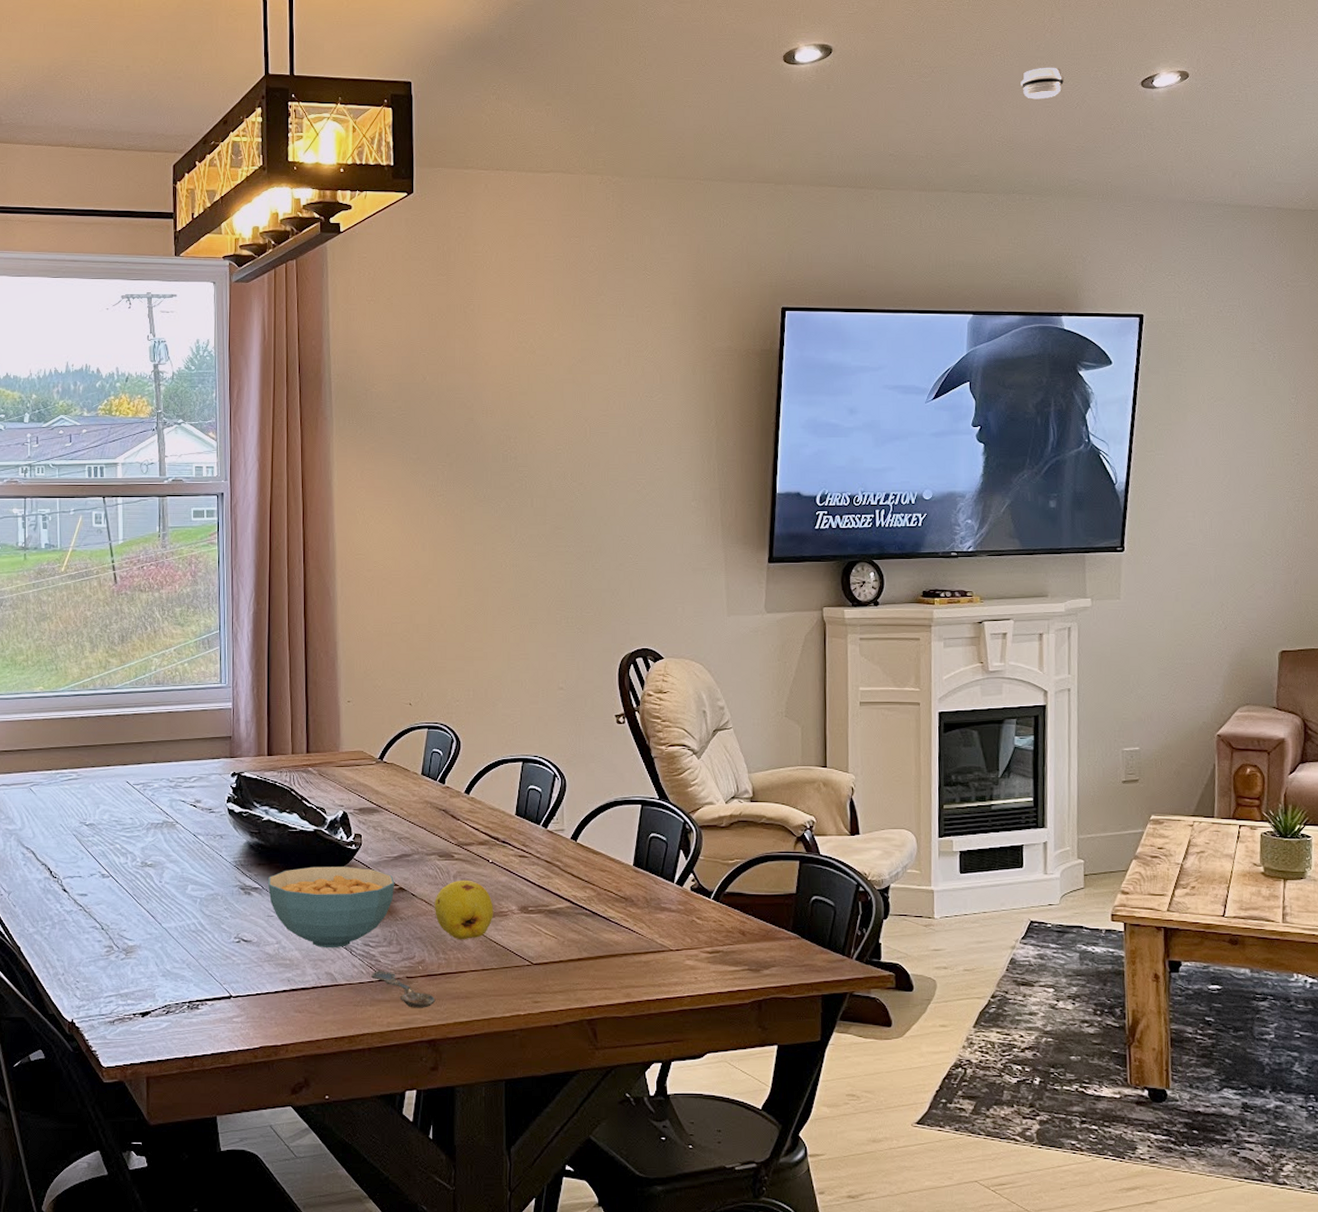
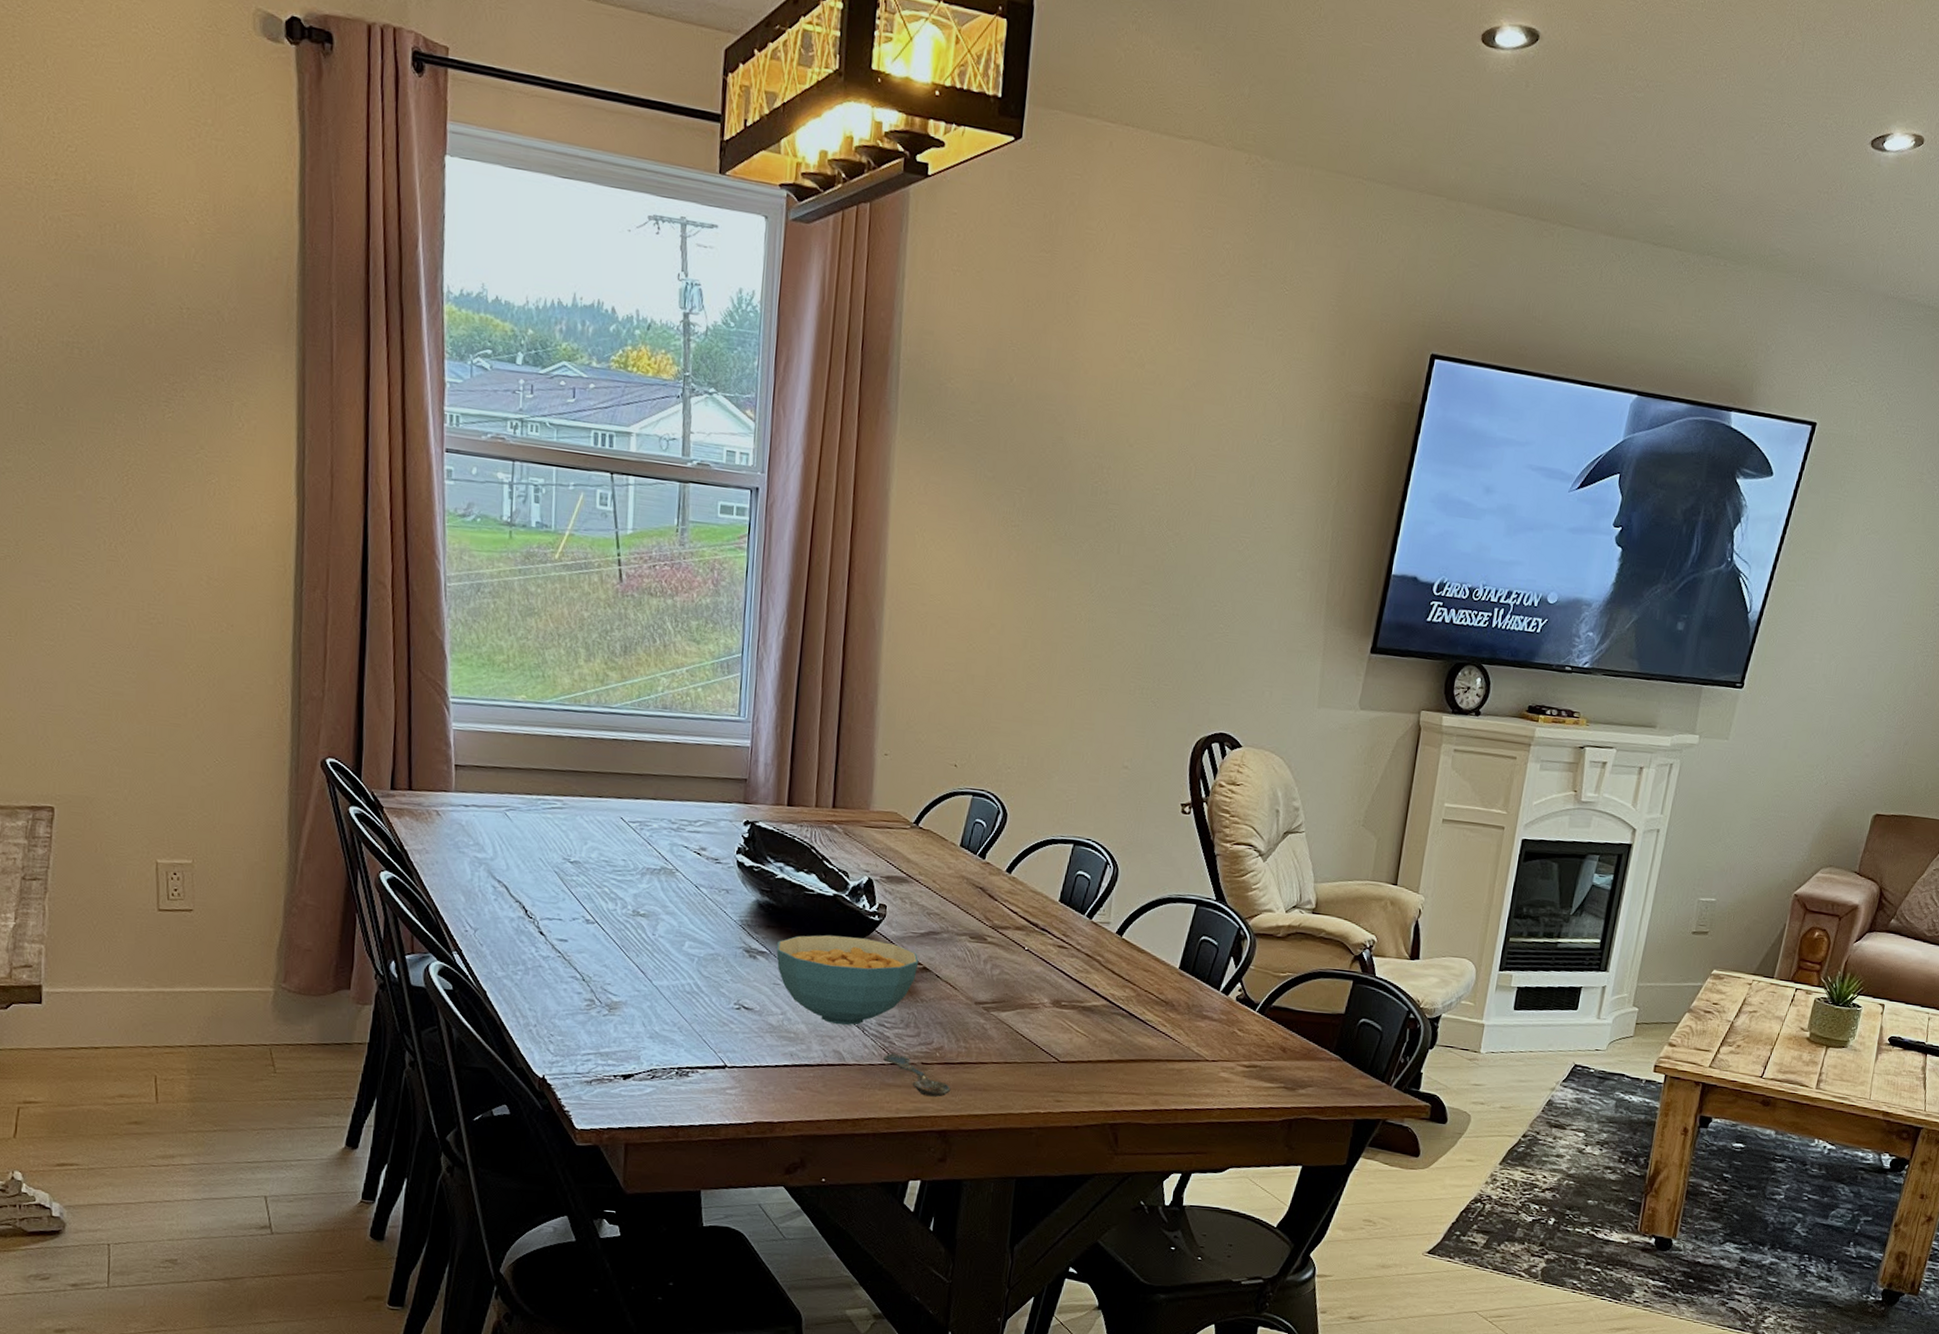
fruit: present [435,880,493,940] -> none [959,965,1024,1030]
smoke detector: present [1020,67,1065,99] -> none [1741,102,1791,143]

